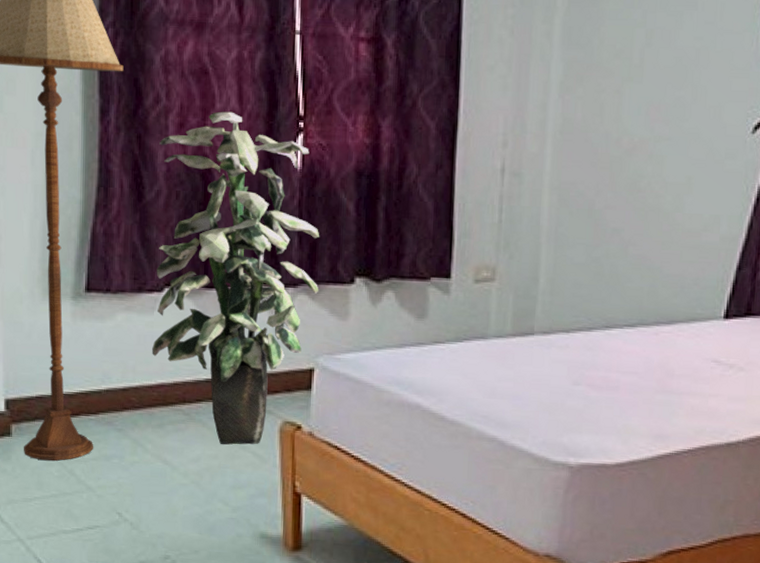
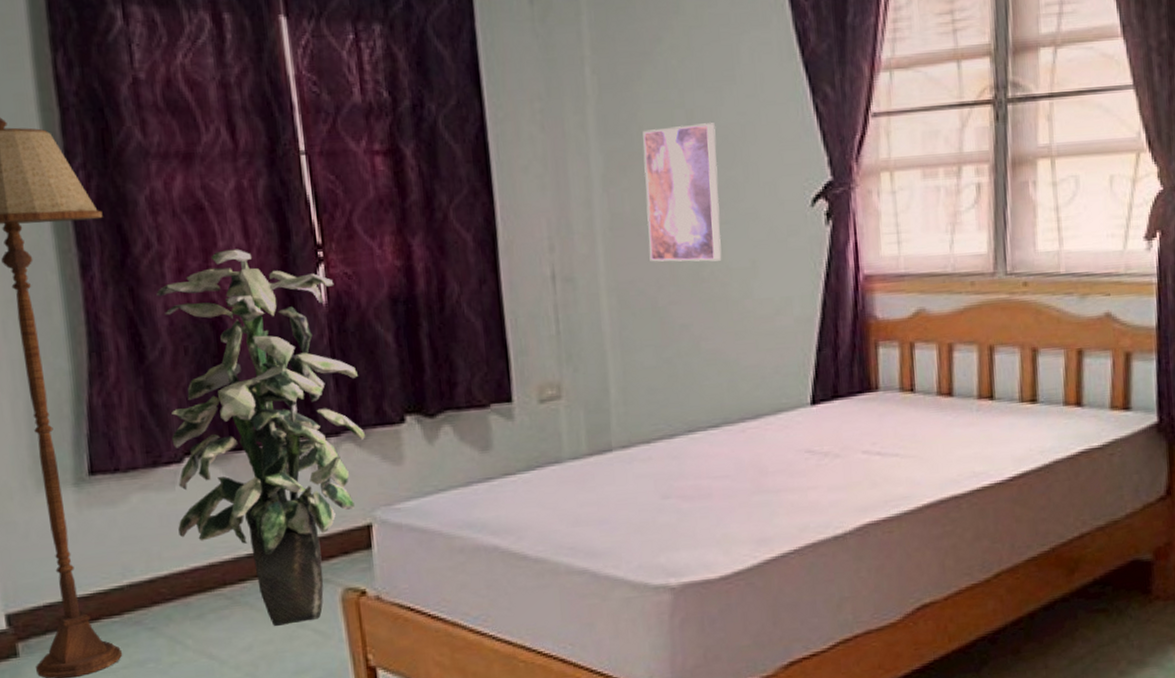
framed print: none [593,44,672,174] -> present [643,123,722,262]

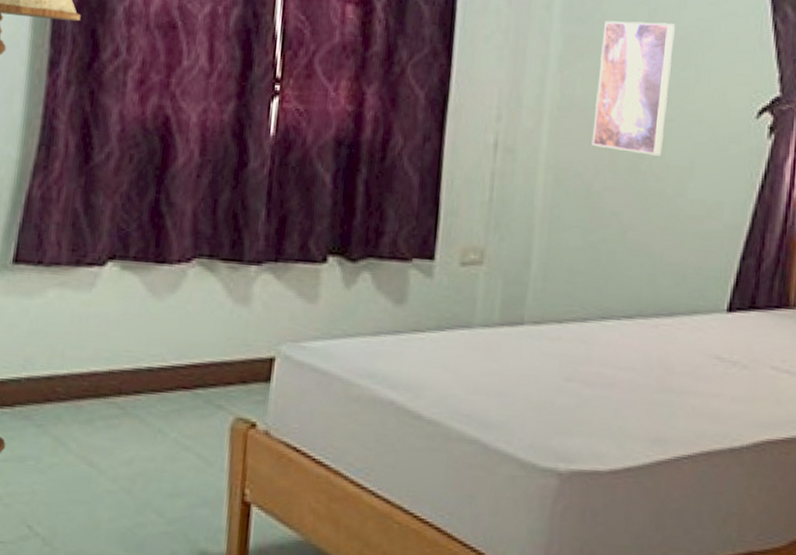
indoor plant: present [156,249,366,626] -> none [86,69,291,445]

